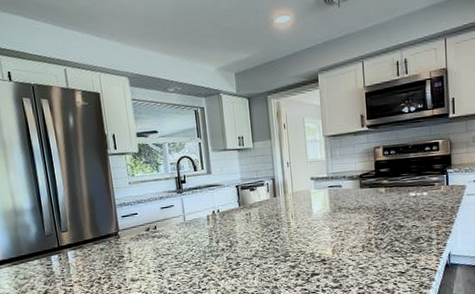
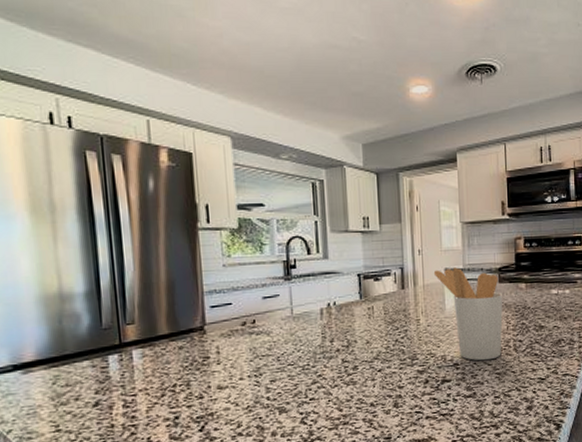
utensil holder: none [301,176,365,257] -> present [433,267,503,361]

